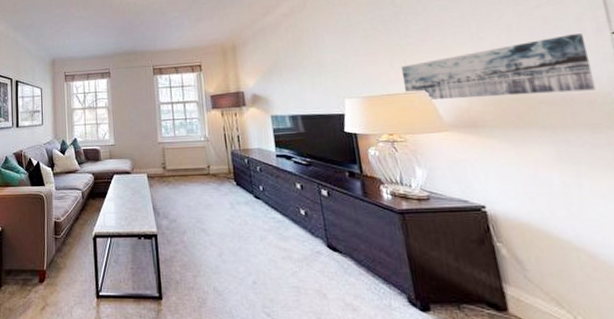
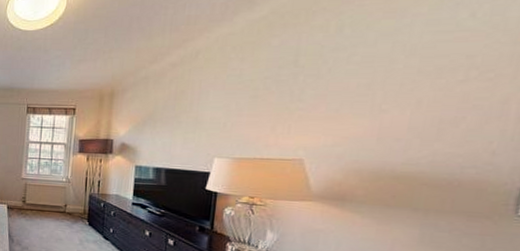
wall art: present [400,34,597,100] -> none [280,116,504,179]

